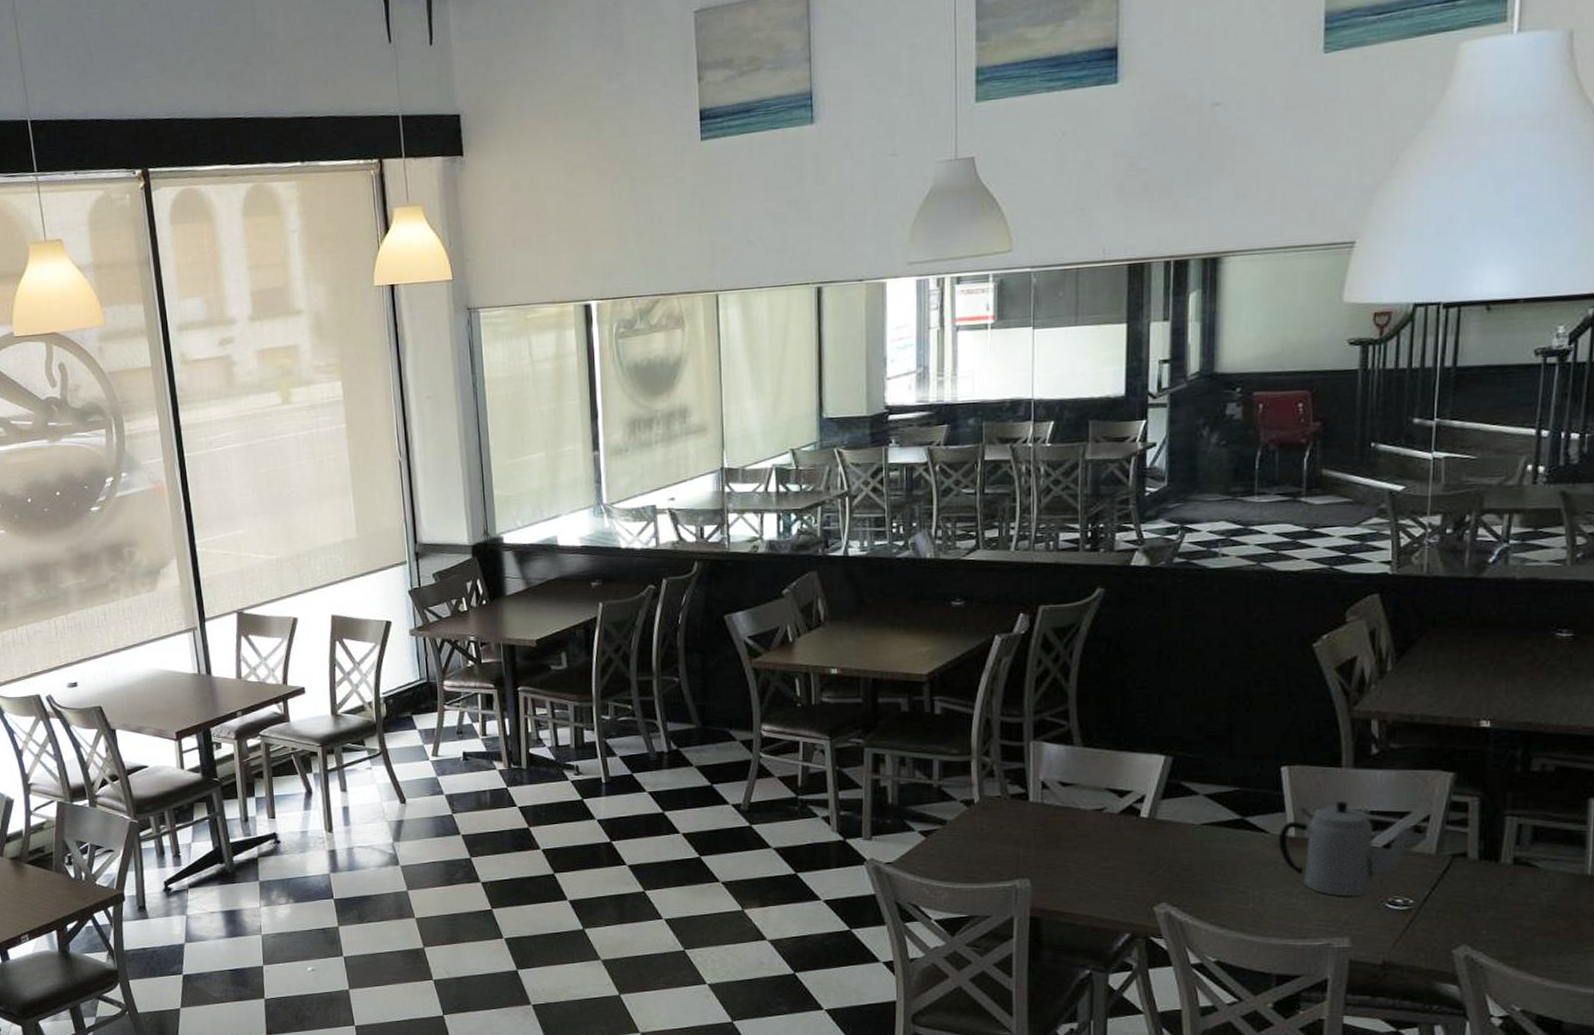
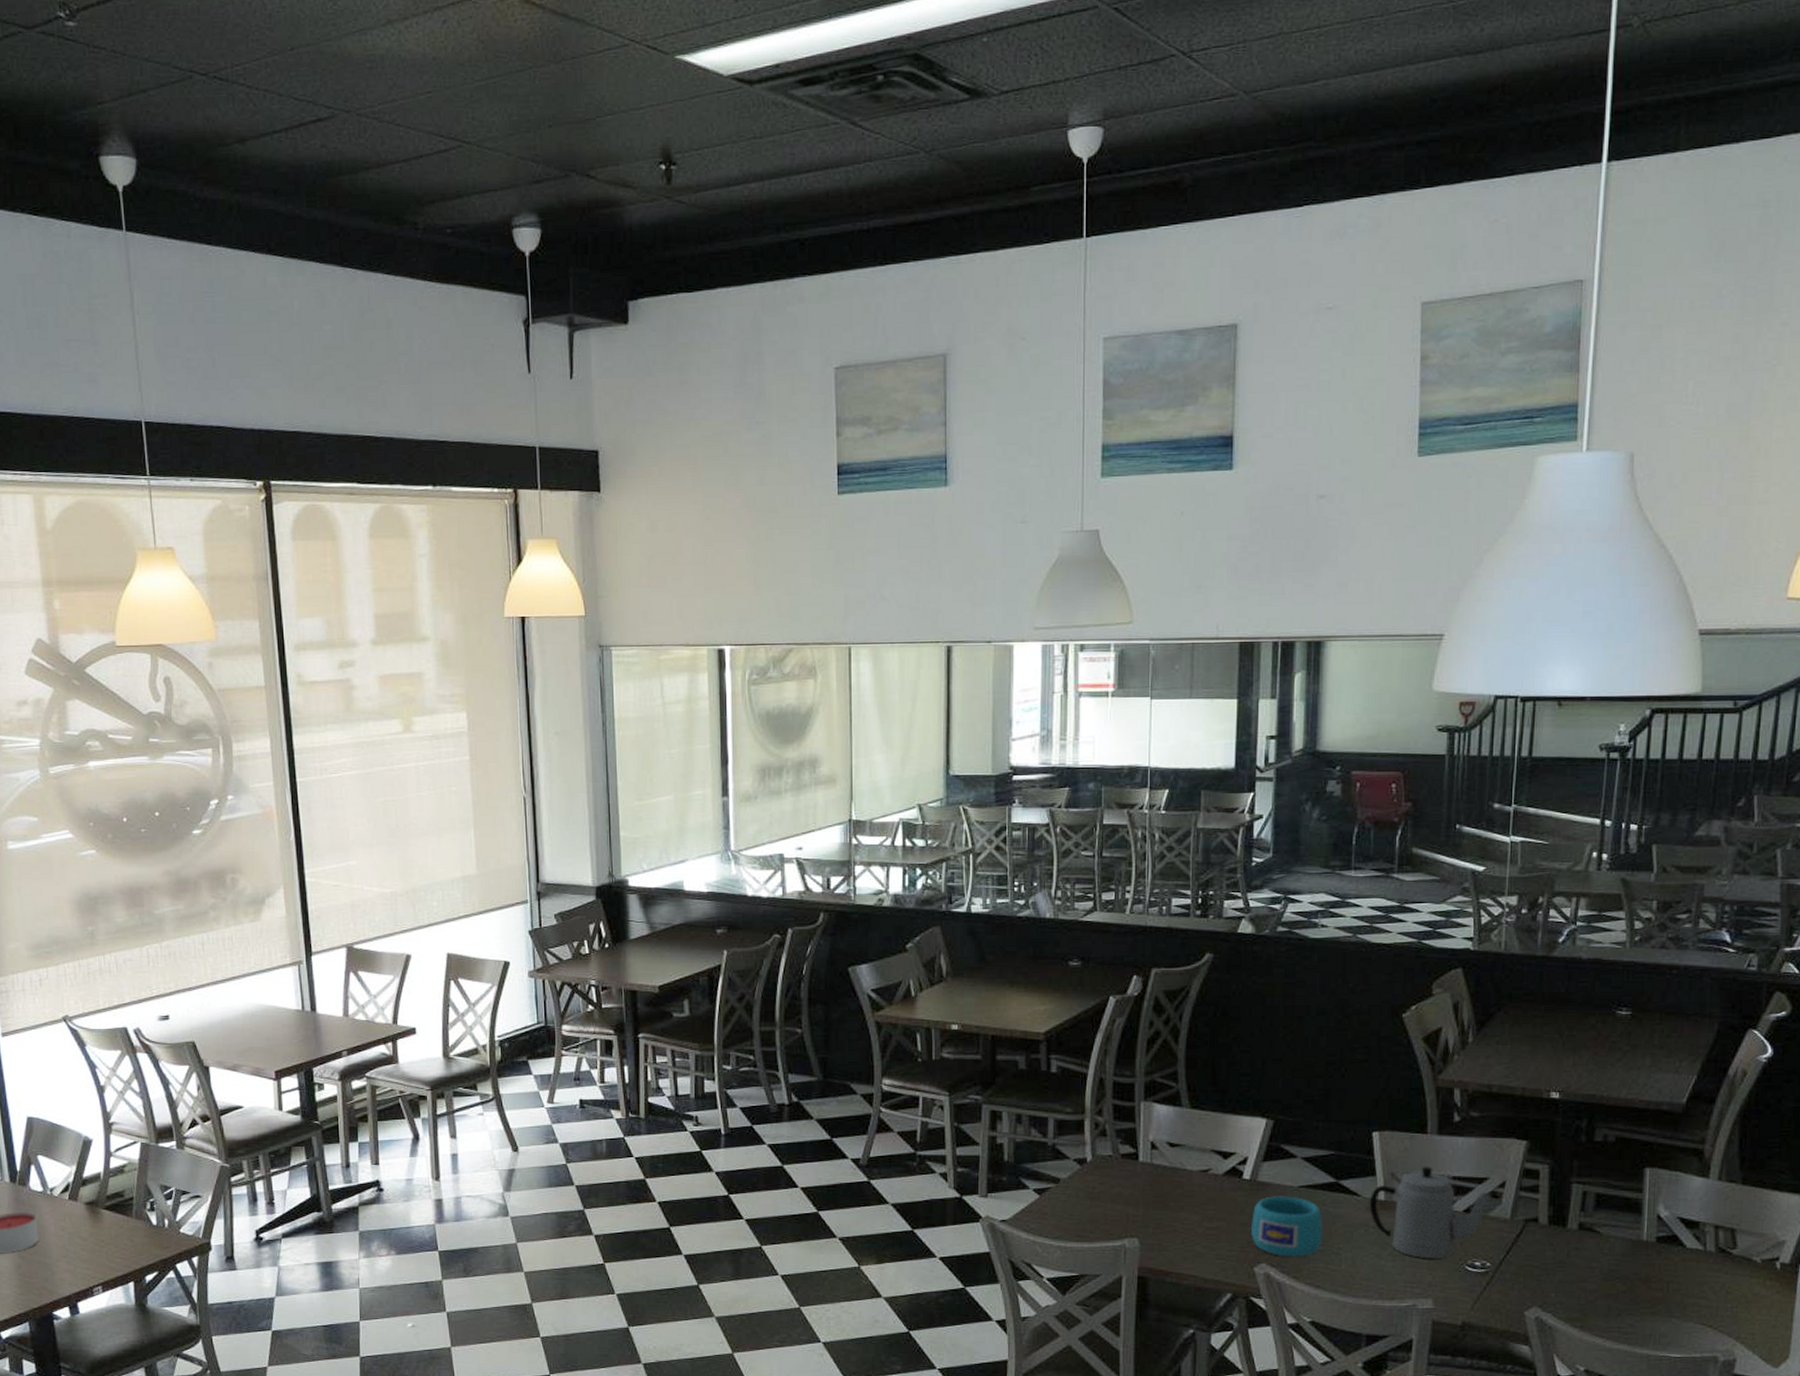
cup: none [1150,834,1228,896] -> present [1251,1196,1323,1257]

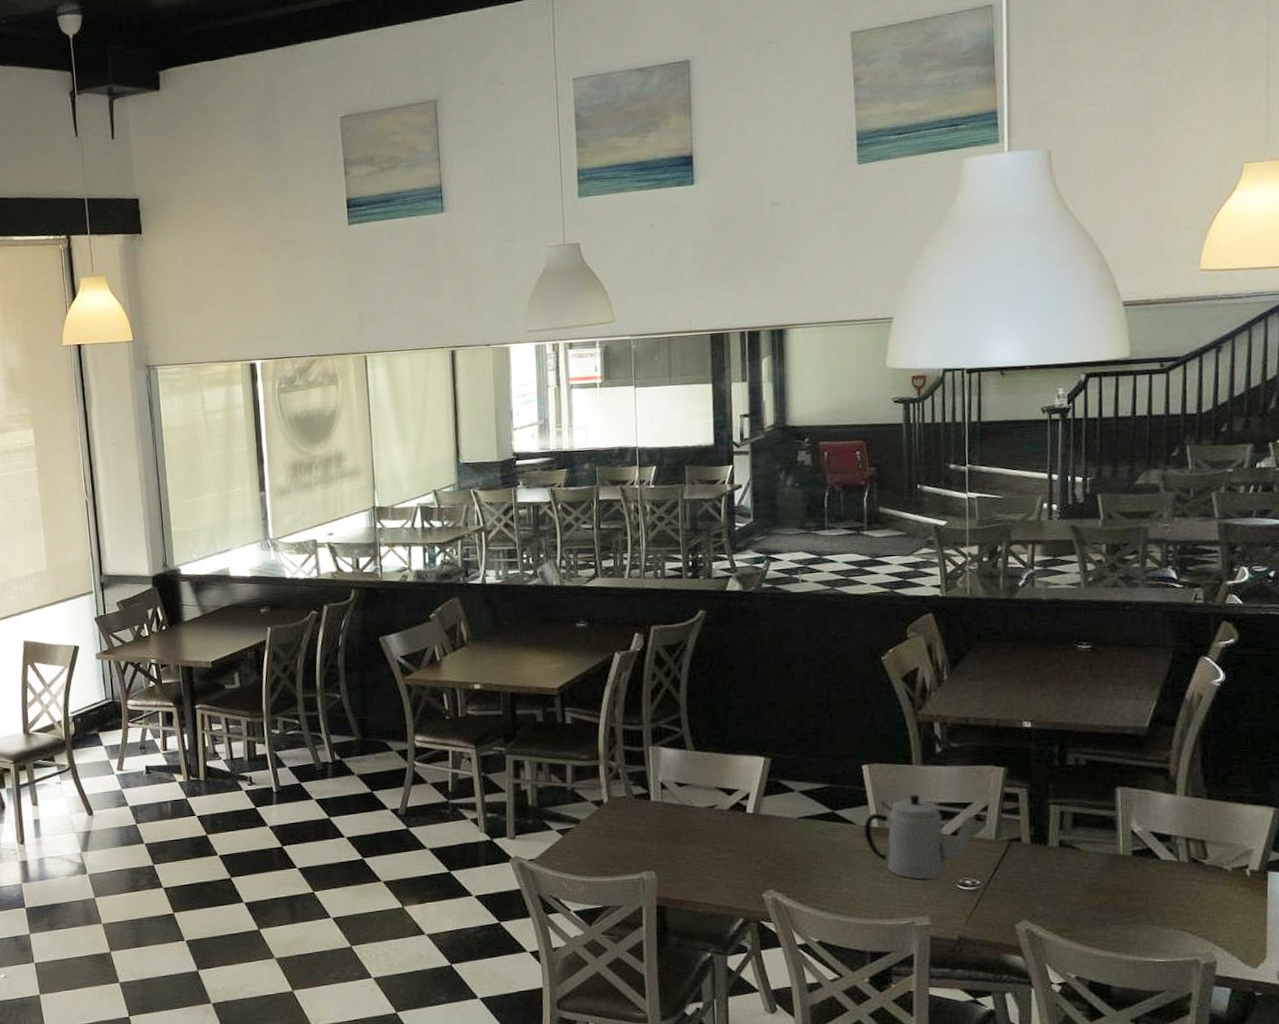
cup: present [1251,1196,1323,1257] -> none [757,827,824,883]

